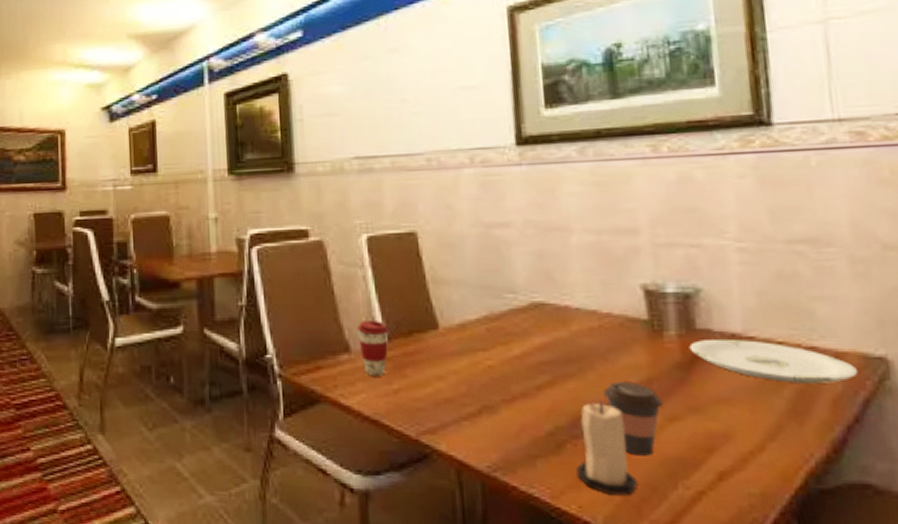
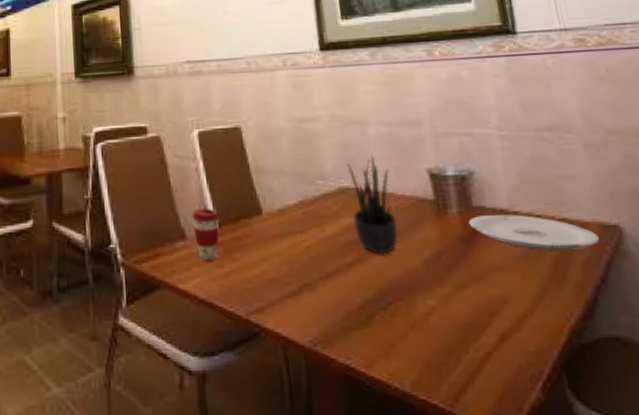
potted plant: none [542,267,601,379] -> present [347,155,399,255]
candle: present [576,400,638,496] -> none [384,274,436,361]
coffee cup: present [603,383,663,456] -> none [402,256,452,323]

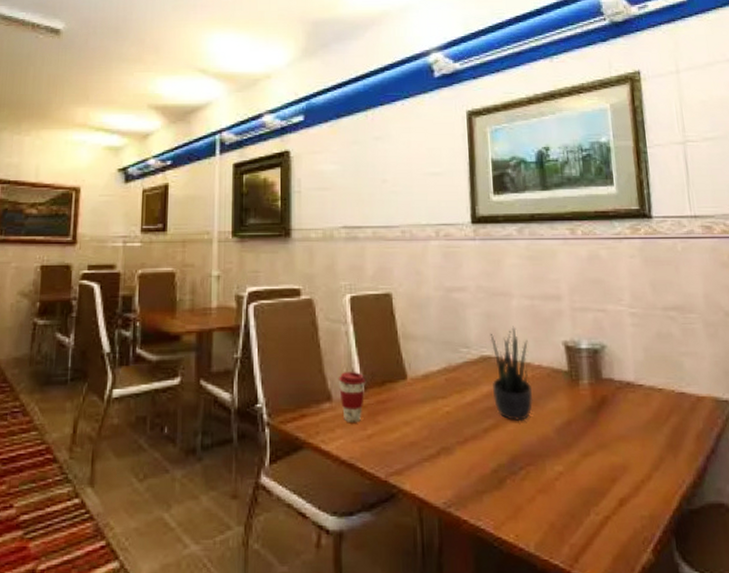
plate: present [468,214,600,251] -> none [597,386,713,422]

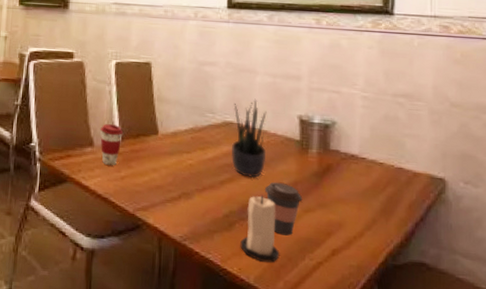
candle: none [514,440,561,523] -> present [240,194,280,263]
coffee cup: none [535,424,579,488] -> present [264,182,303,236]

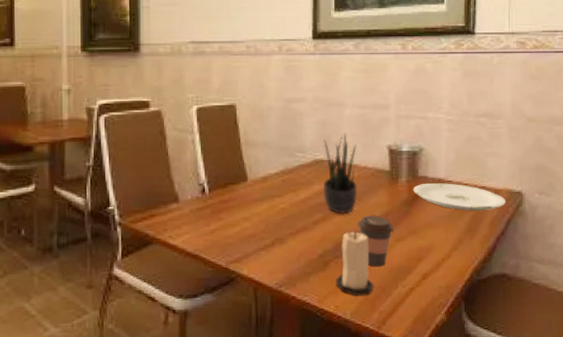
coffee cup: present [100,124,123,165] -> none [185,176,210,220]
plate: none [324,157,427,193] -> present [413,182,507,211]

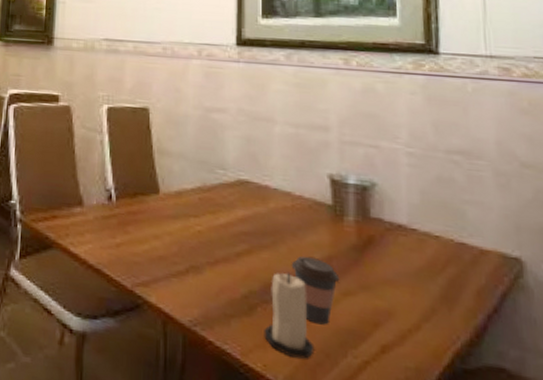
potted plant: present [323,132,358,215] -> none [249,153,292,251]
plate: present [413,182,507,211] -> none [364,227,499,276]

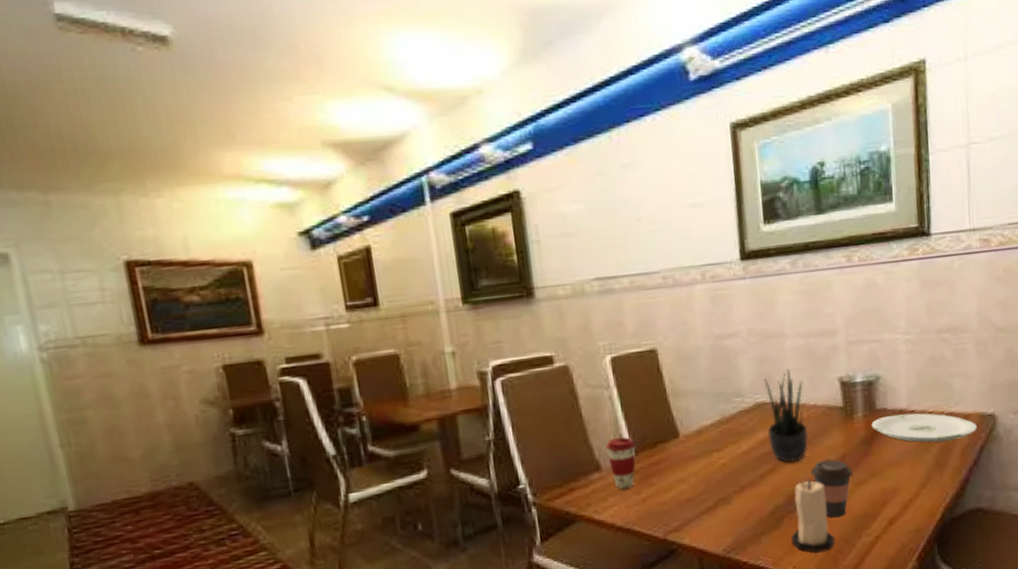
coffee cup: none [91,179,117,230] -> present [606,437,636,489]
potted plant: none [249,153,292,251] -> present [764,368,809,463]
plate: none [364,227,499,276] -> present [871,413,978,443]

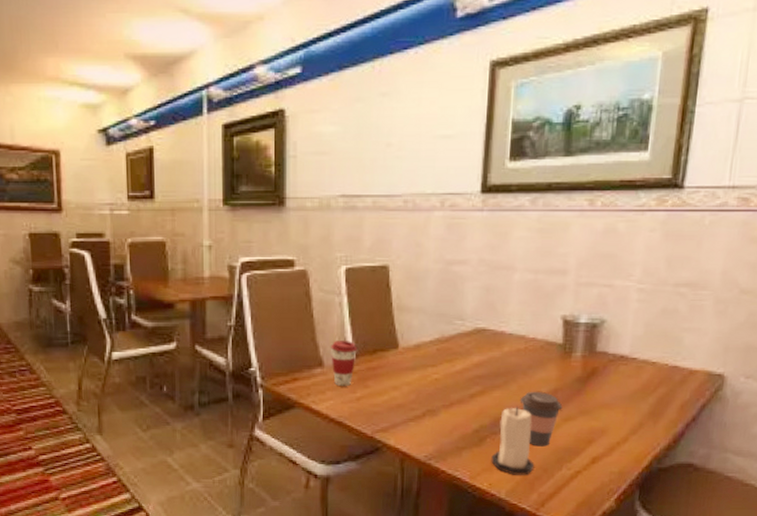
potted plant: present [764,368,809,463] -> none [483,300,525,389]
plate: present [871,413,978,443] -> none [589,359,703,393]

